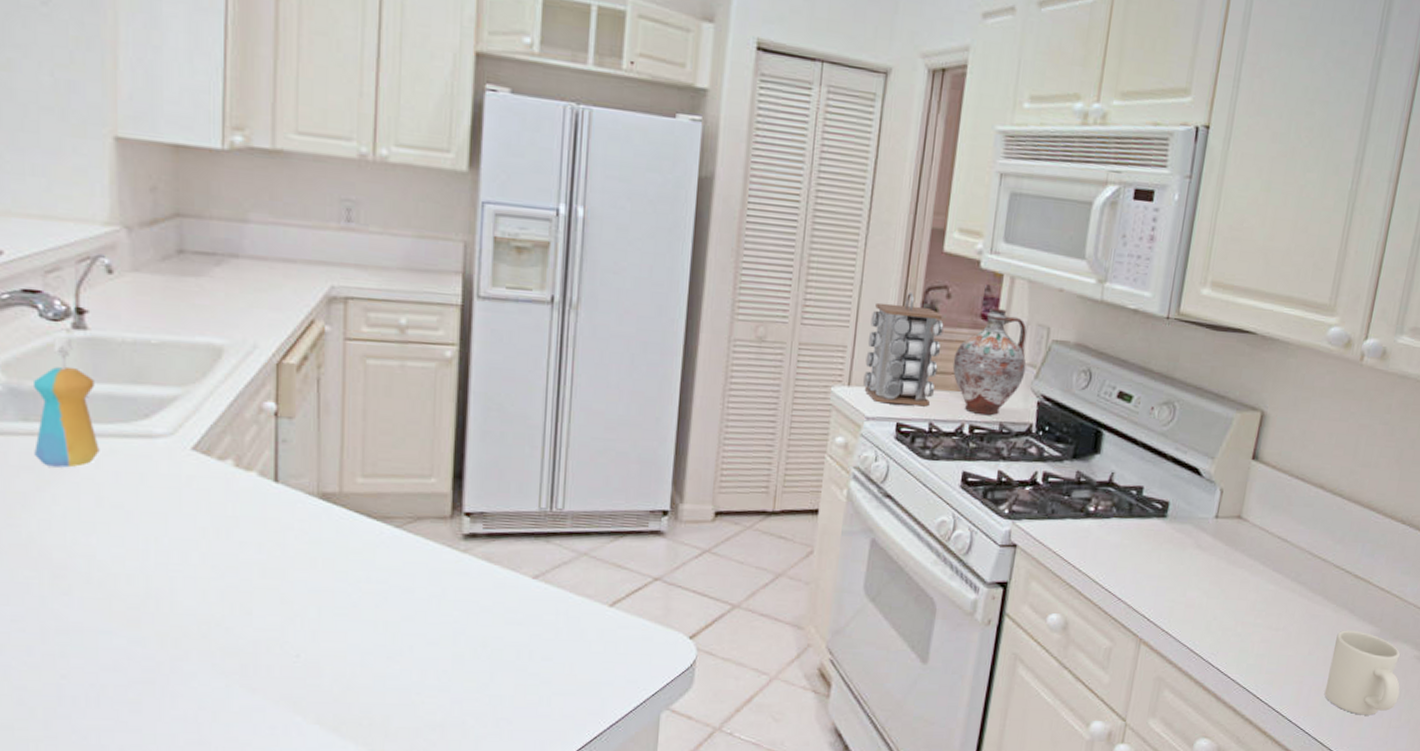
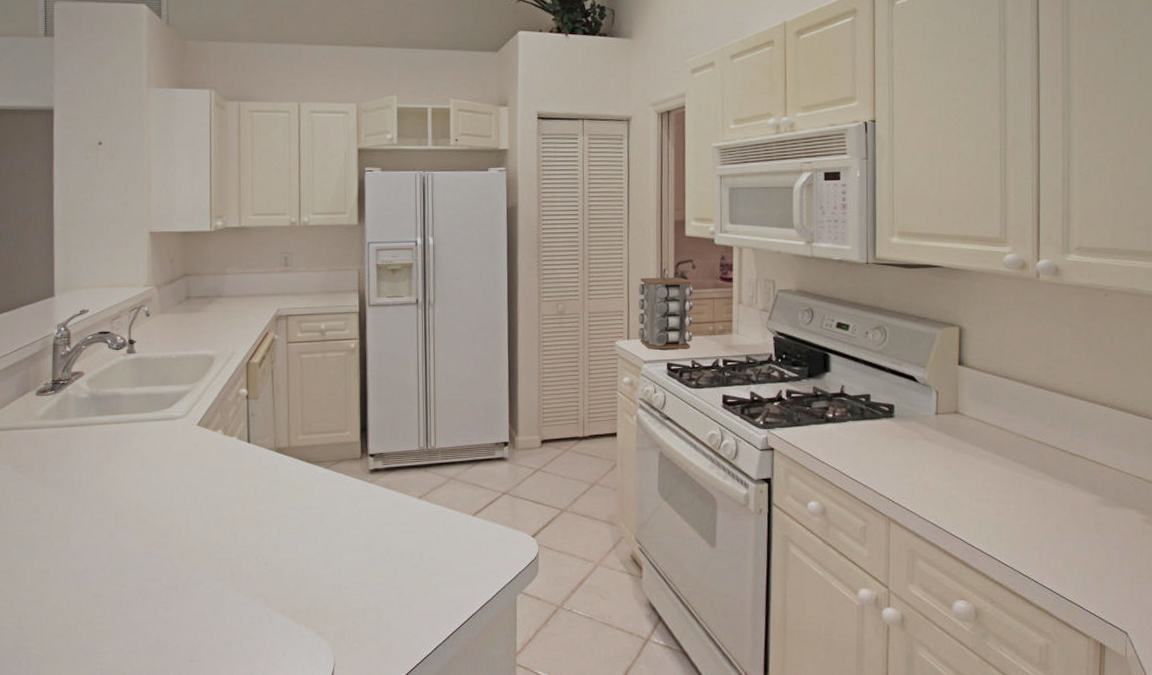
soap dispenser: present [32,337,100,468] -> none [105,359,143,444]
ceramic jug: present [952,308,1027,416] -> none [704,272,761,351]
mug: present [1324,630,1400,715] -> none [1063,500,1135,574]

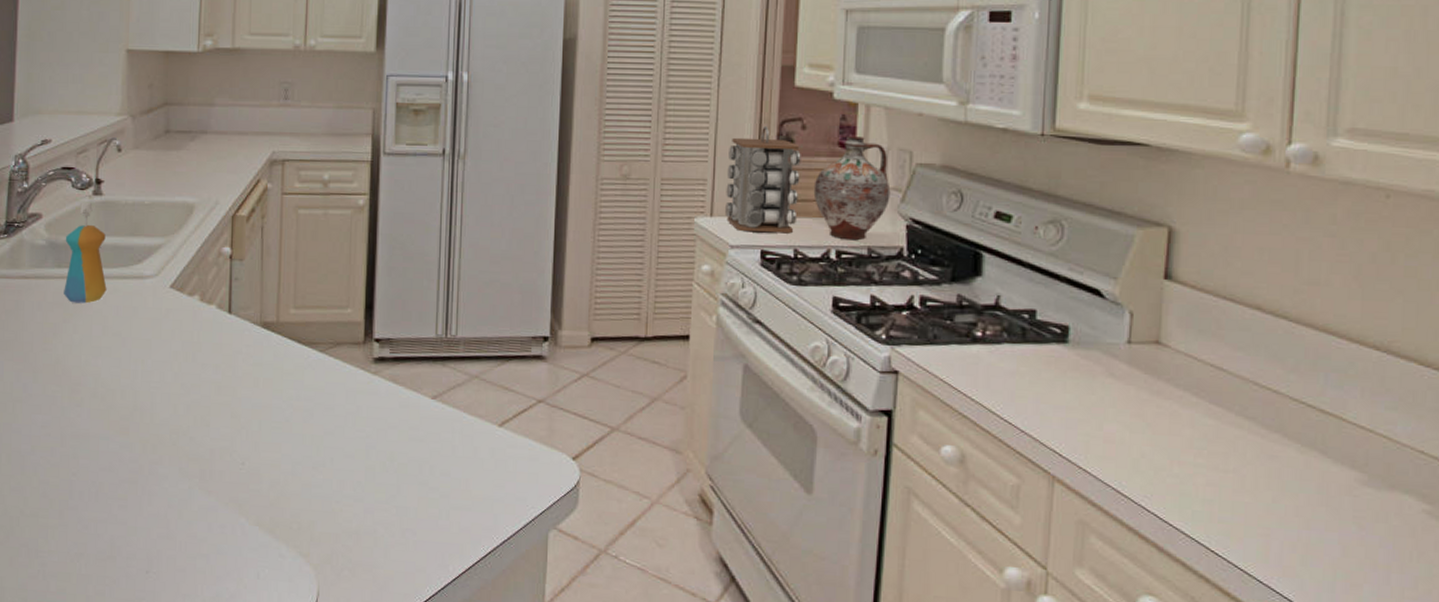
soap dispenser: none [105,359,143,444] -> present [64,202,107,304]
ceramic jug: none [704,272,761,351] -> present [813,136,891,241]

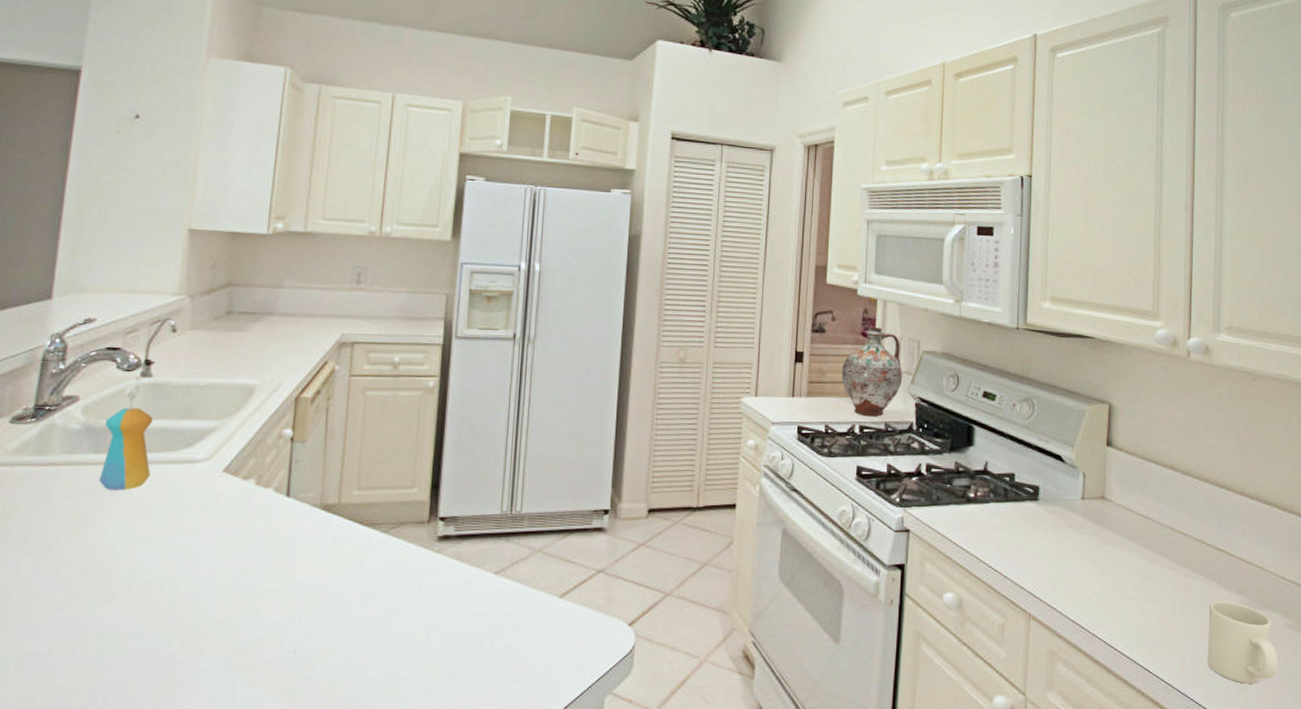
spice rack: present [725,125,801,234] -> none [768,317,831,412]
mug: none [1302,475,1410,582] -> present [1207,600,1278,684]

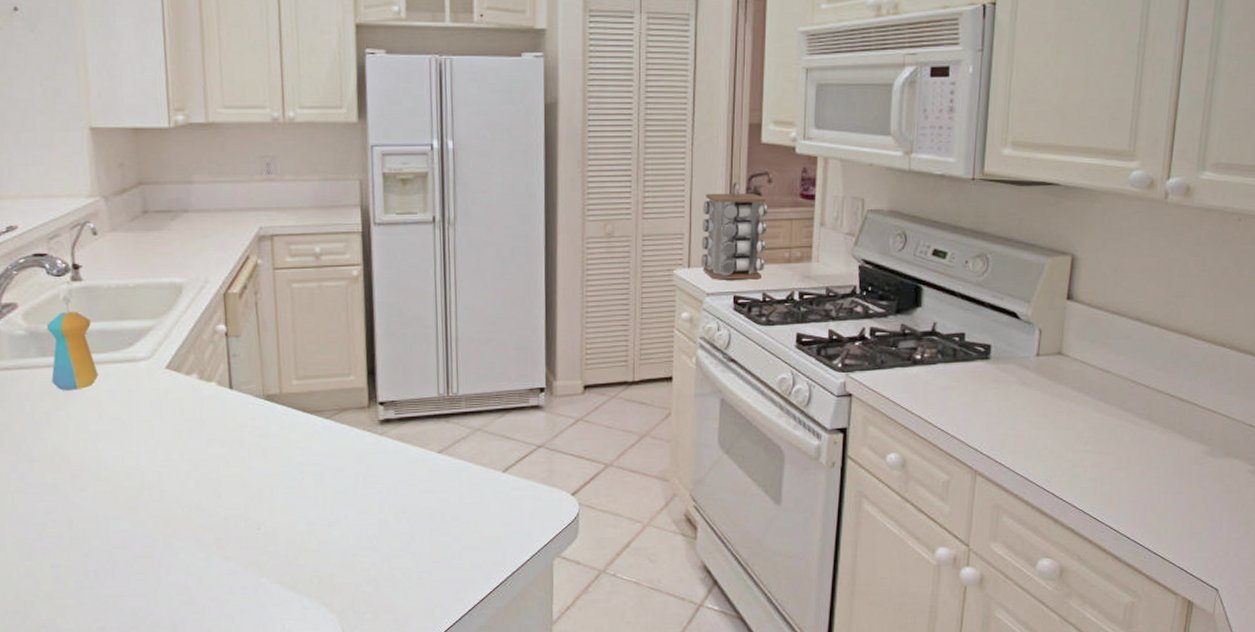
spice rack: none [768,317,831,412] -> present [701,180,768,281]
ceramic jug: present [841,327,903,417] -> none [779,187,846,282]
mug: present [1207,600,1278,684] -> none [1160,450,1237,529]

